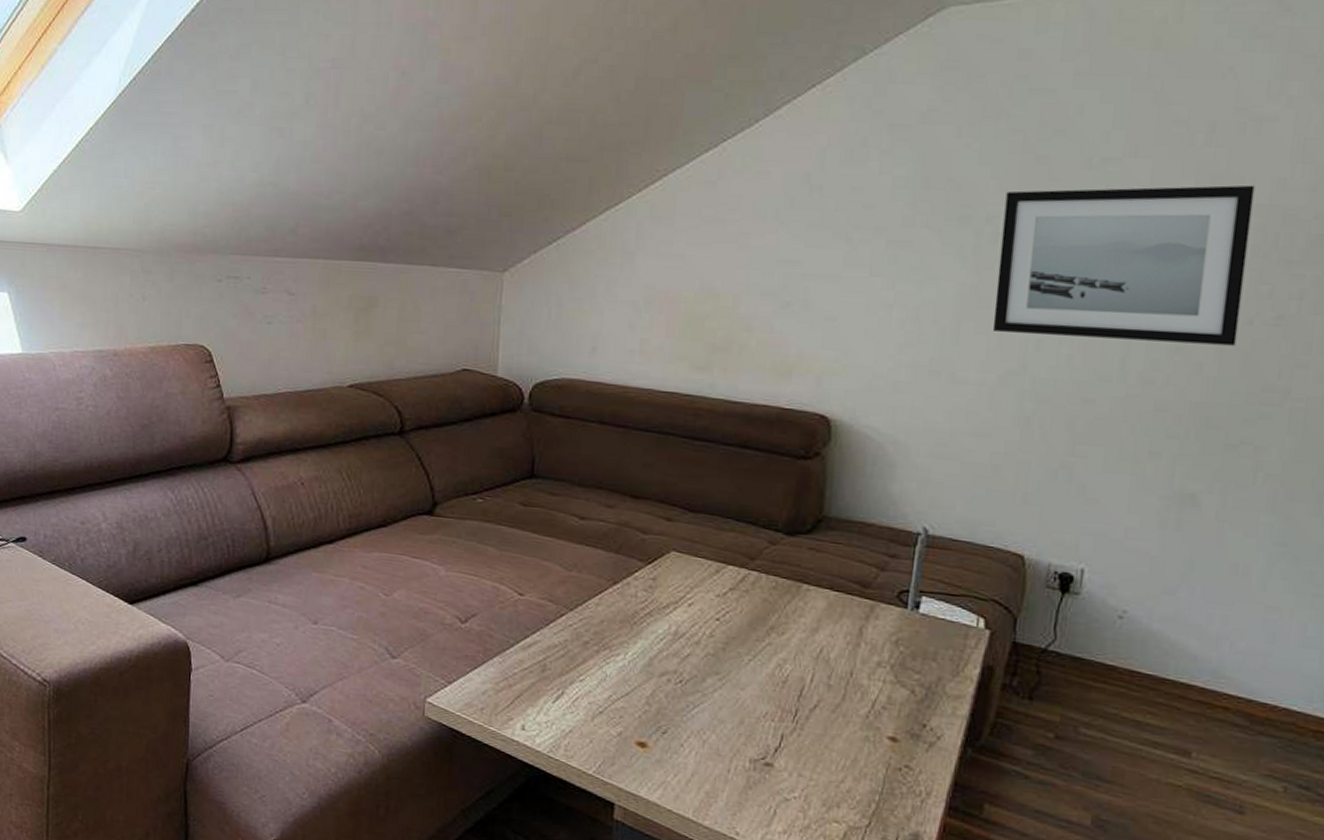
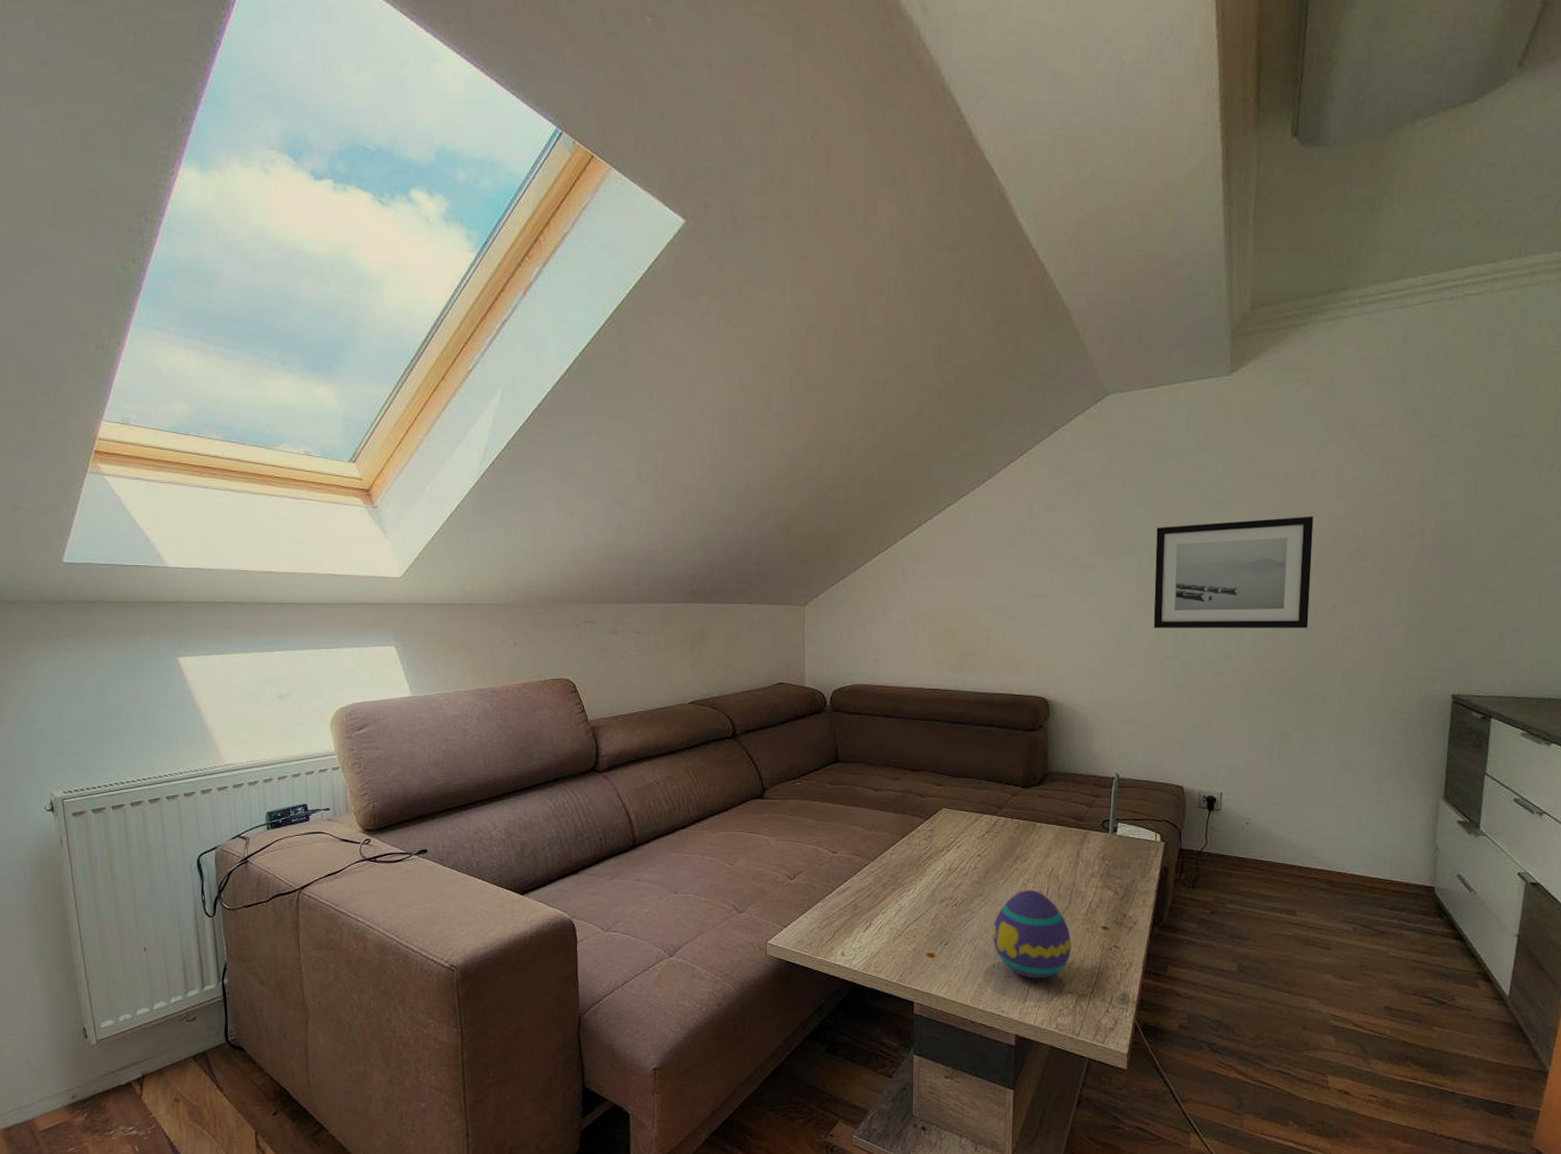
decorative egg: none [729,673,843,798] -> present [992,889,1072,979]

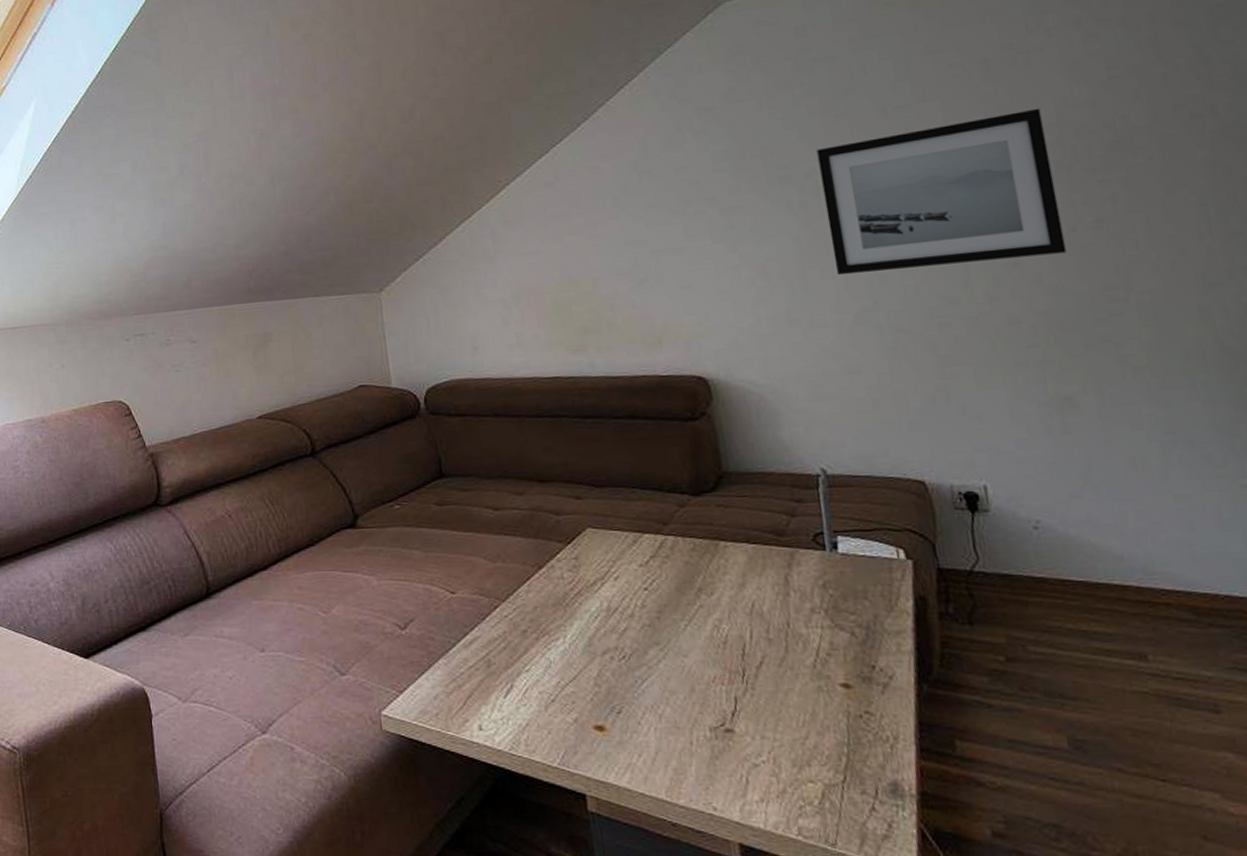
decorative egg: present [992,889,1072,979] -> none [681,633,802,761]

